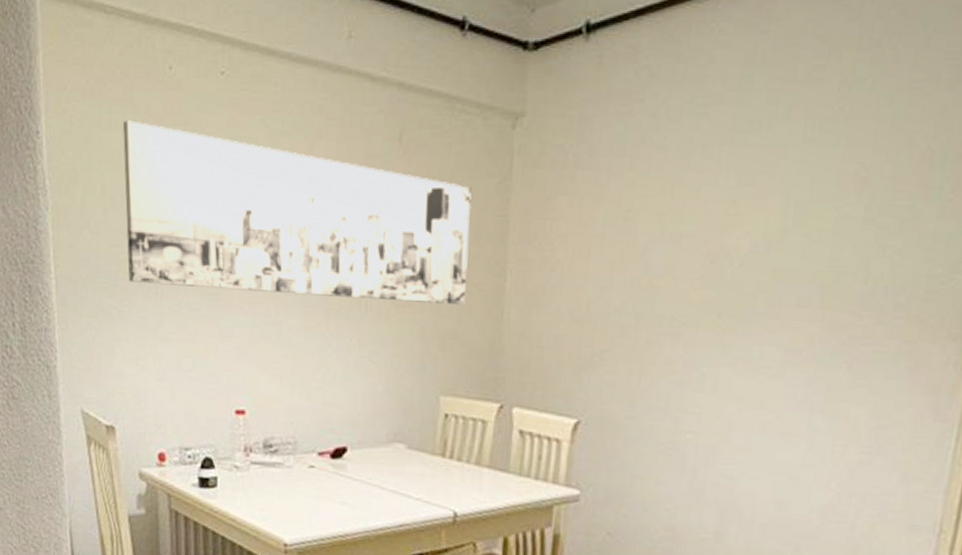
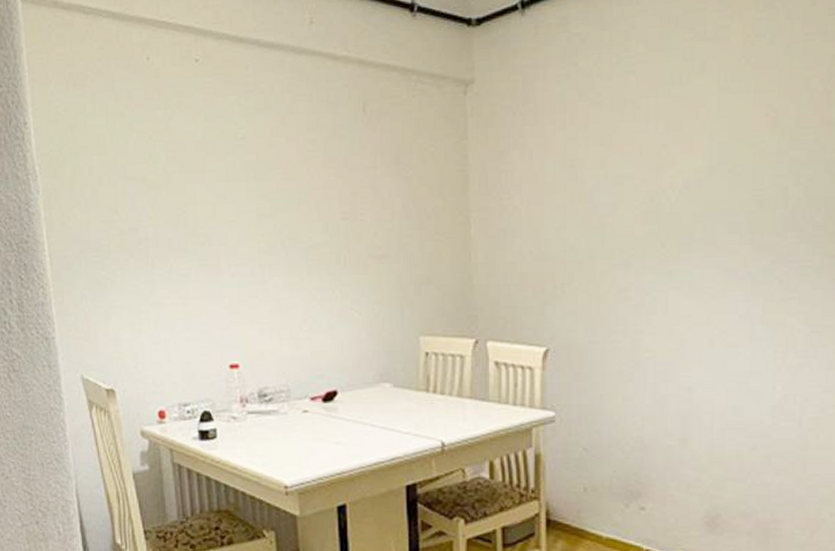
wall art: present [122,120,472,305] -> none [106,107,436,255]

